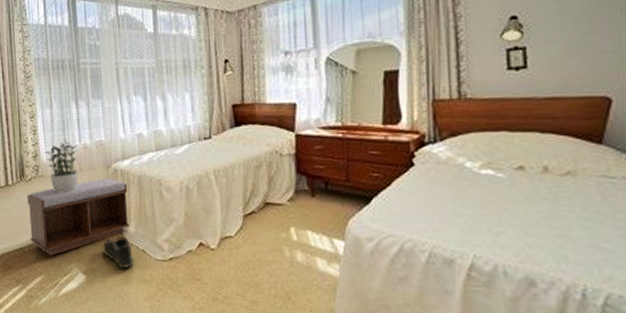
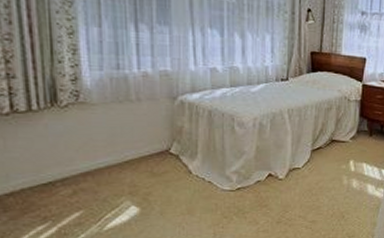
bench: present [27,178,130,256] -> none [61,110,196,190]
potted plant: present [44,141,79,192] -> none [88,67,137,122]
shoe: present [102,237,134,269] -> none [162,169,198,200]

